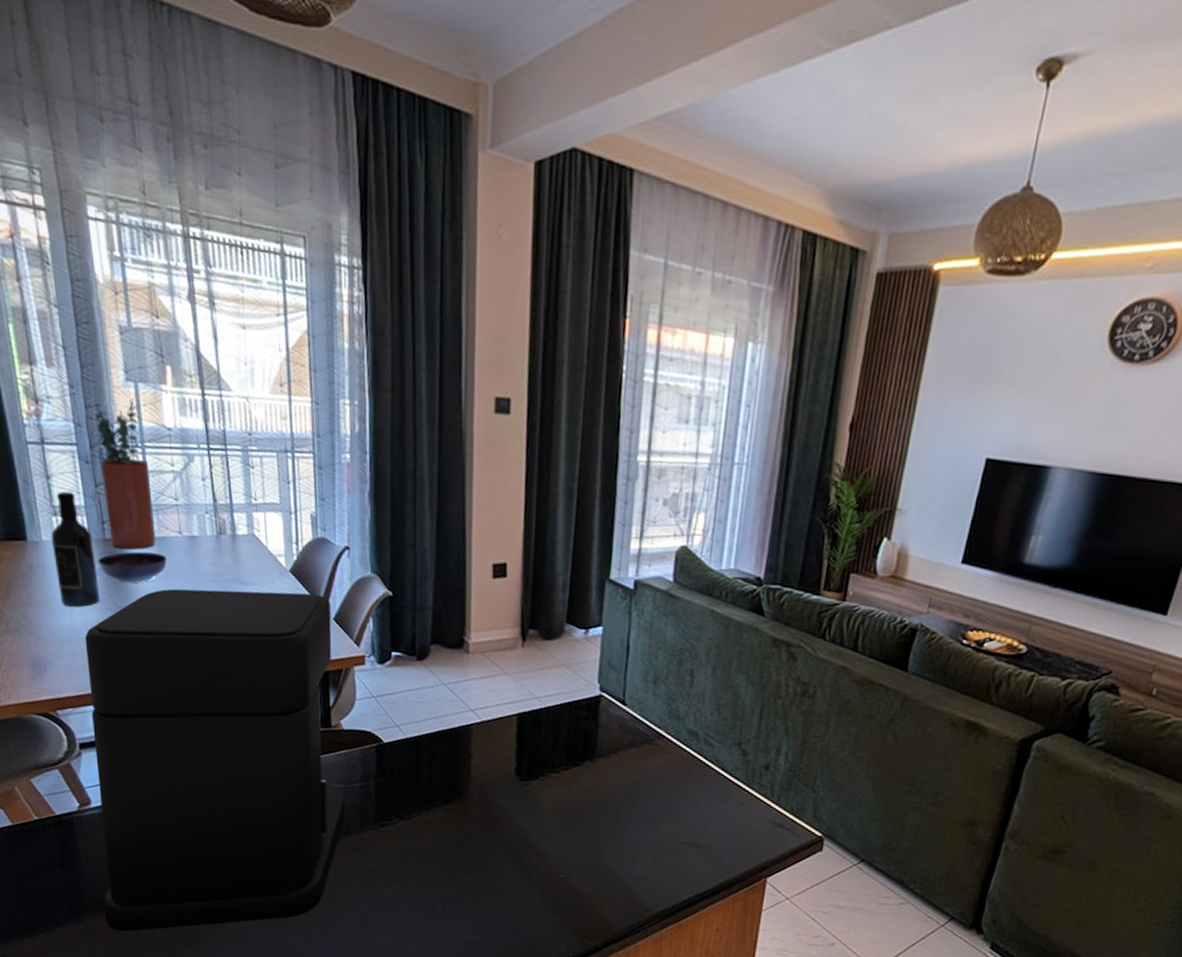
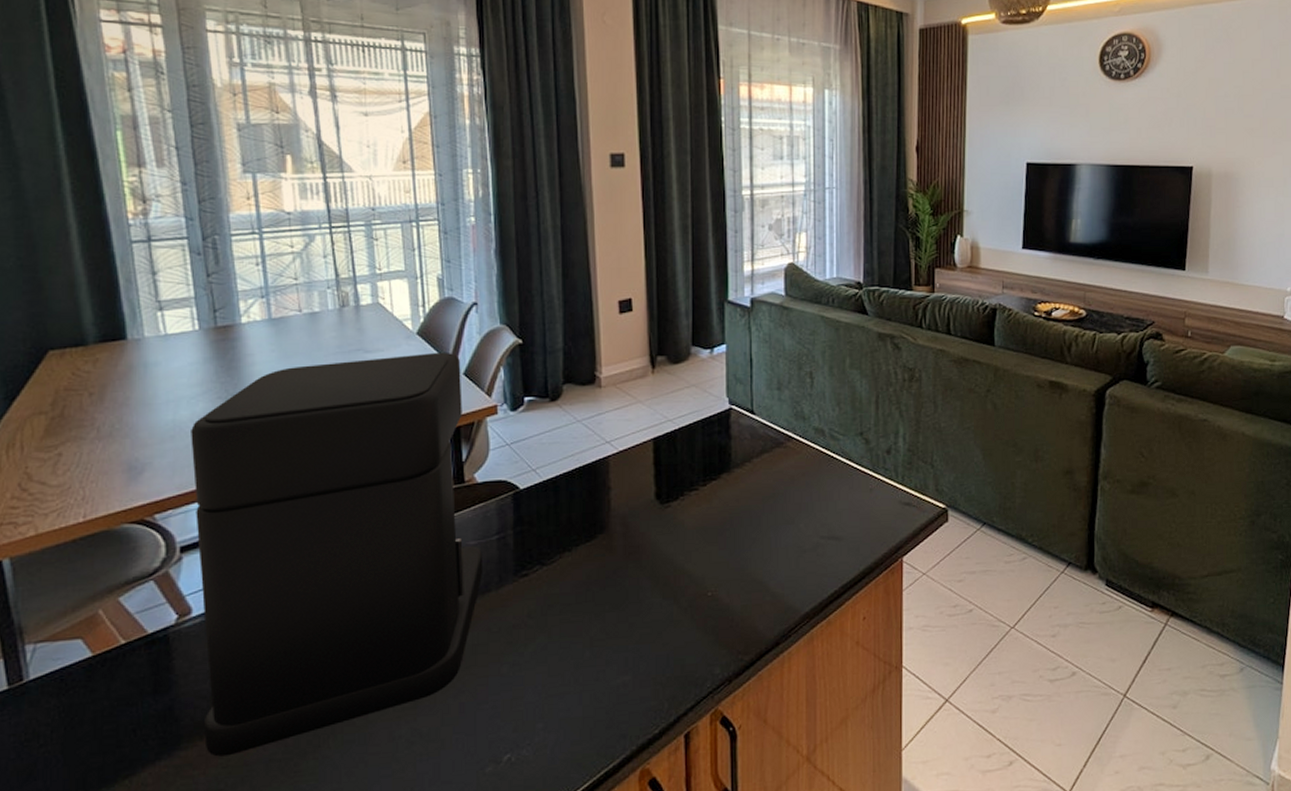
wine bottle: present [51,491,100,607] -> none [155,284,209,401]
vase: present [95,398,156,550] -> none [209,189,274,334]
bowl: present [98,551,166,584] -> none [208,334,284,369]

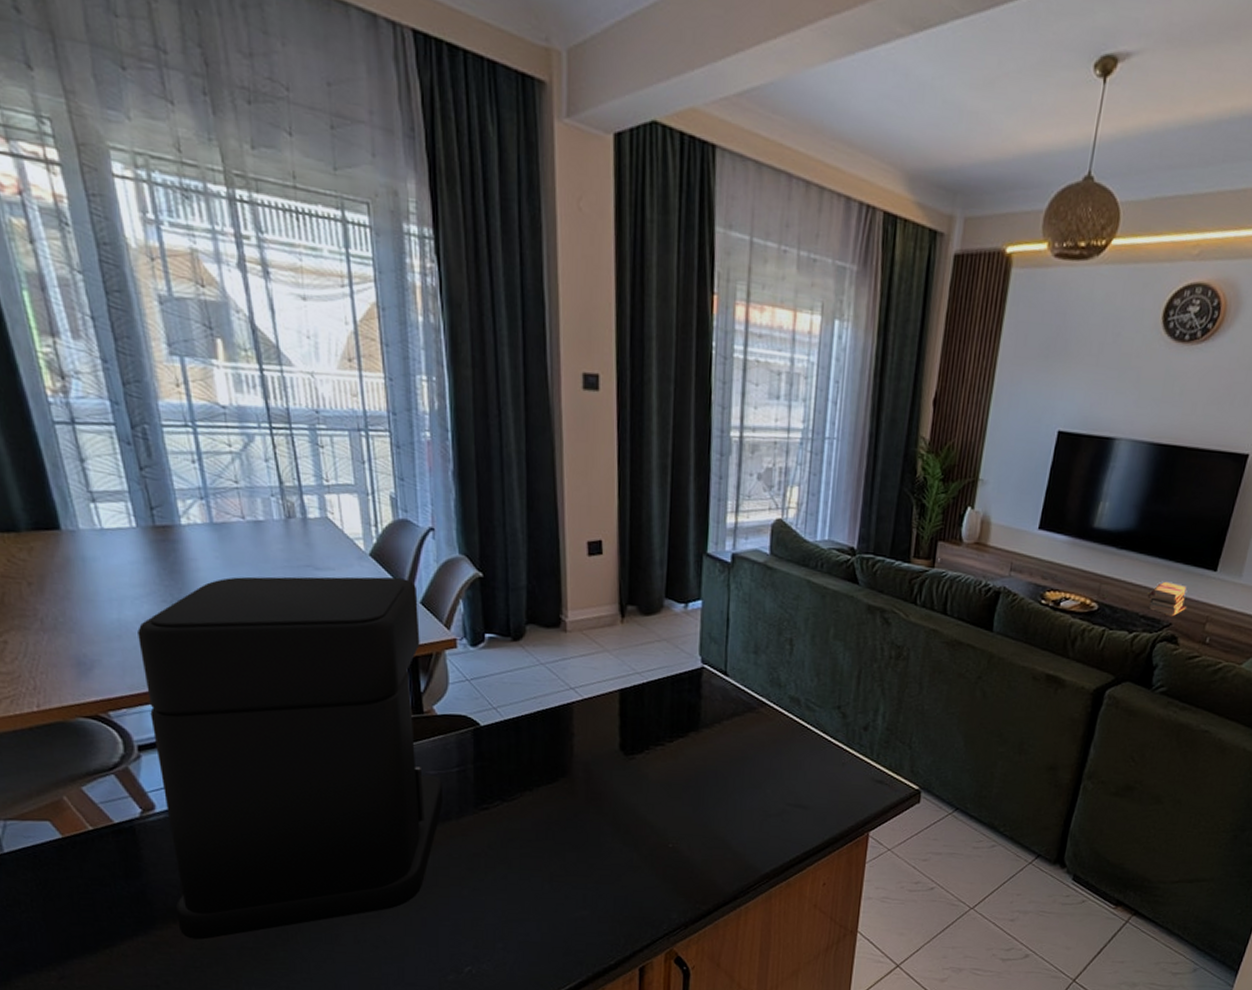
books: none [1129,284,1165,316] -> present [1148,581,1187,617]

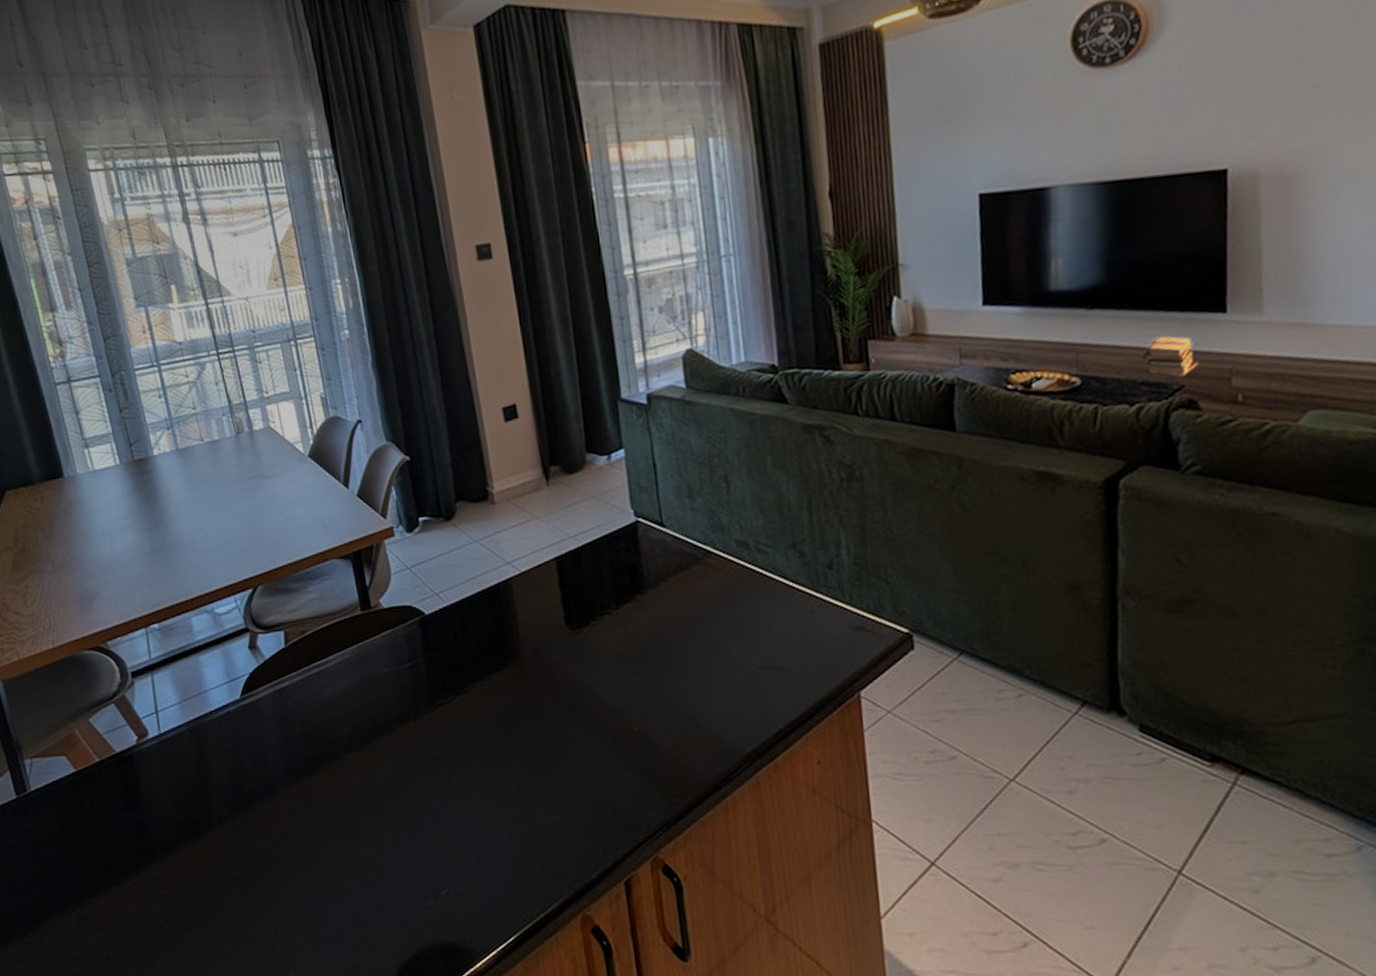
coffee maker: present [138,576,444,940] -> none [125,473,400,871]

